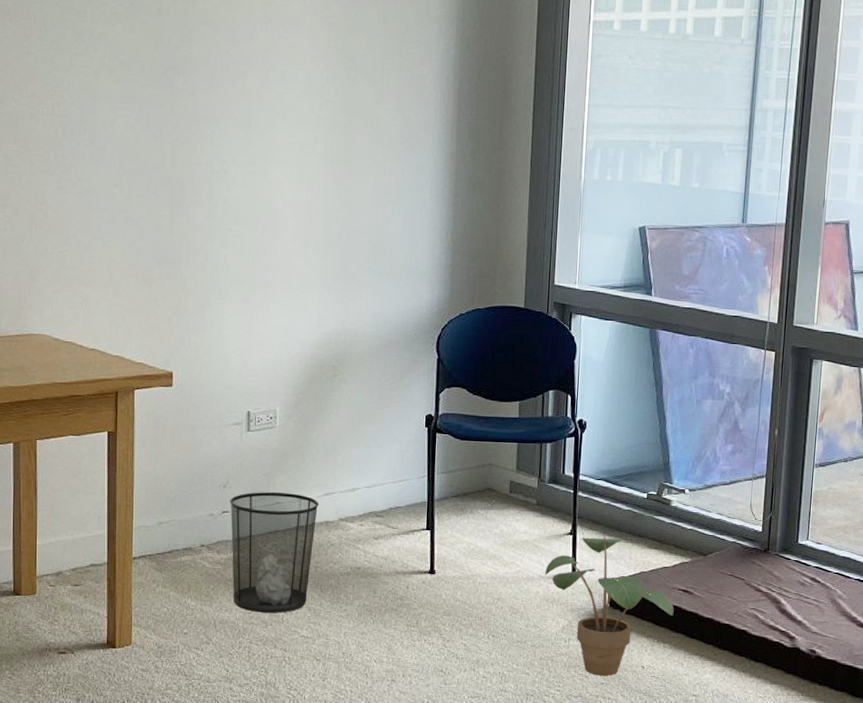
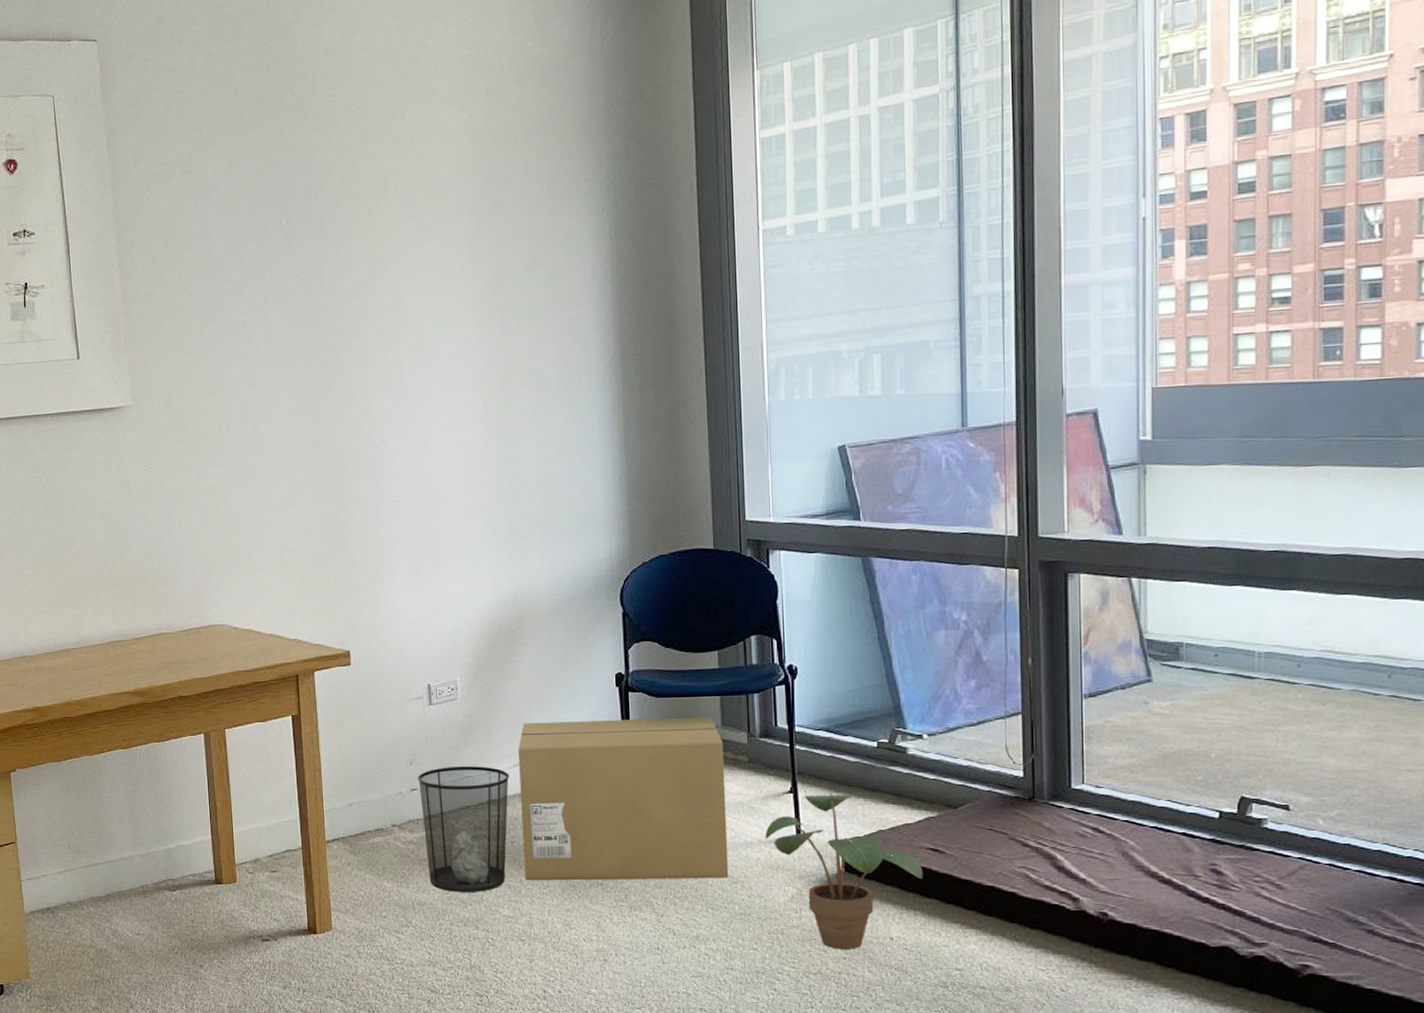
box: none [325,455,517,609] -> present [518,716,729,881]

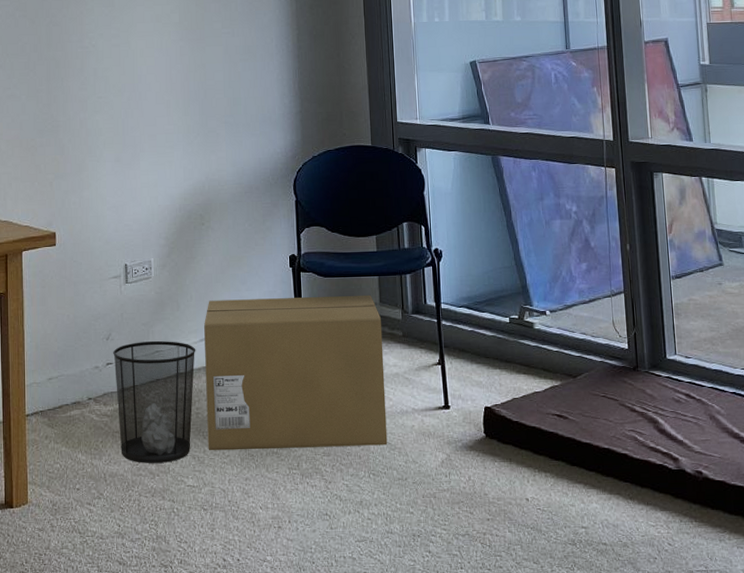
potted plant: present [765,793,923,949] -> none [418,364,551,511]

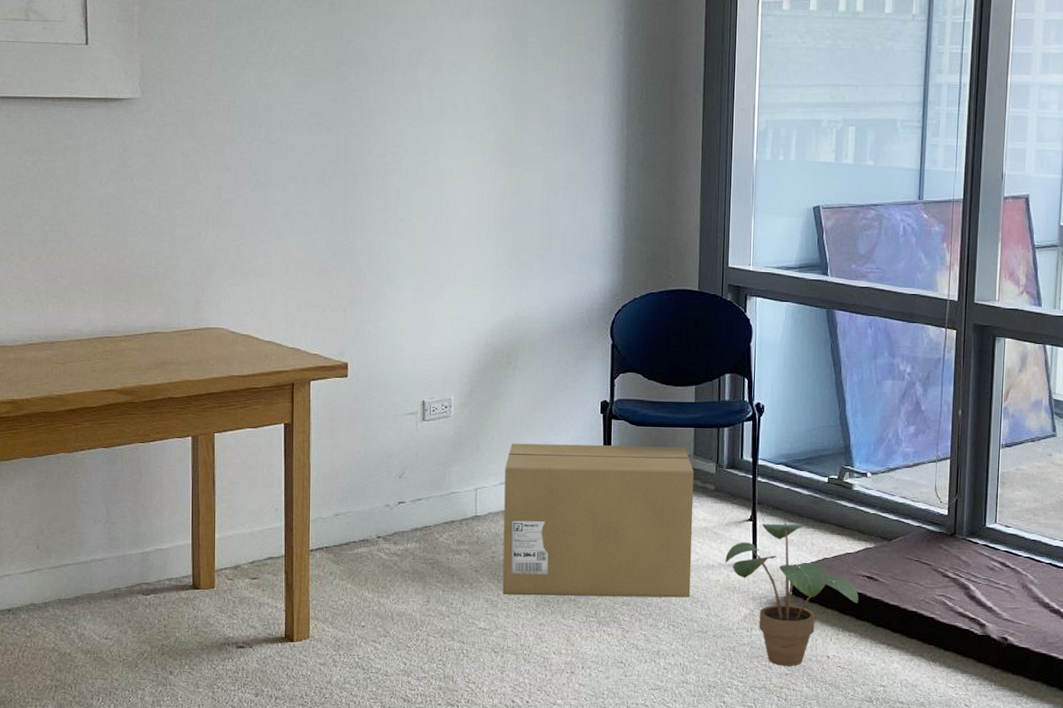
waste bin: present [113,341,196,463] -> none [406,482,495,605]
potted plant: none [418,364,551,511] -> present [725,522,859,666]

